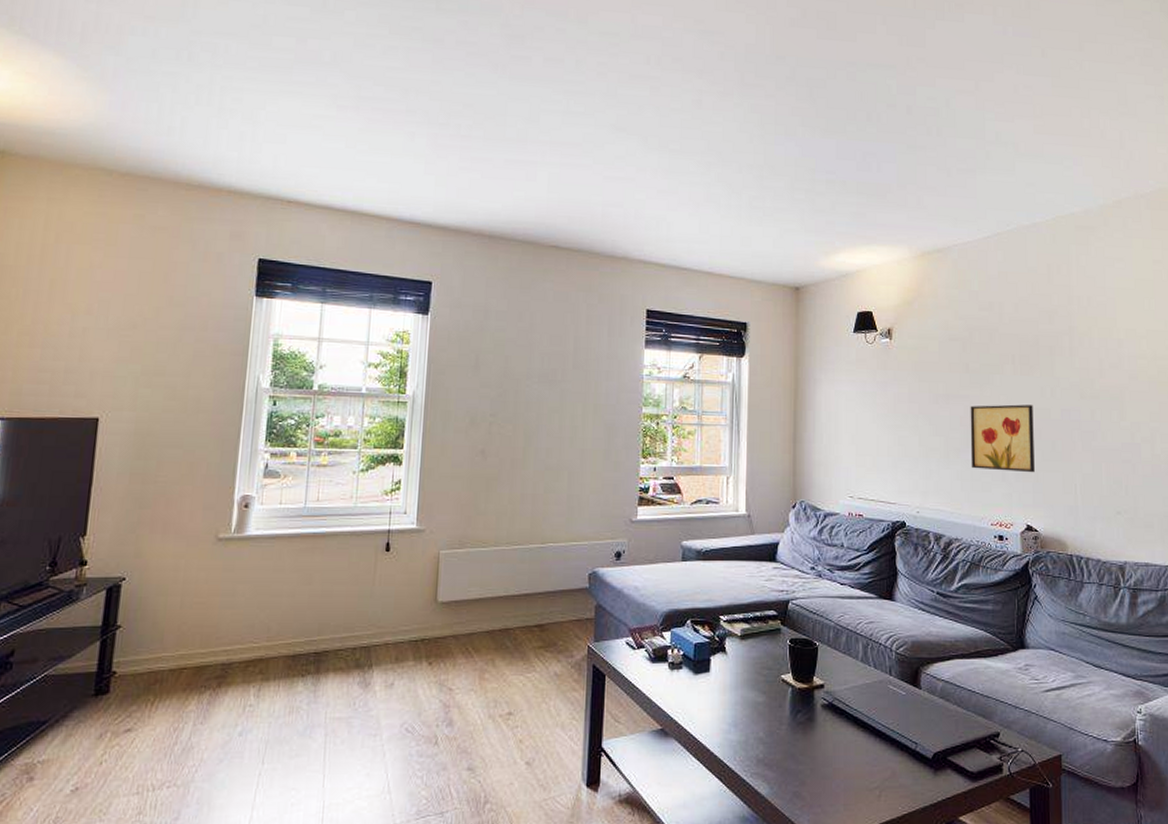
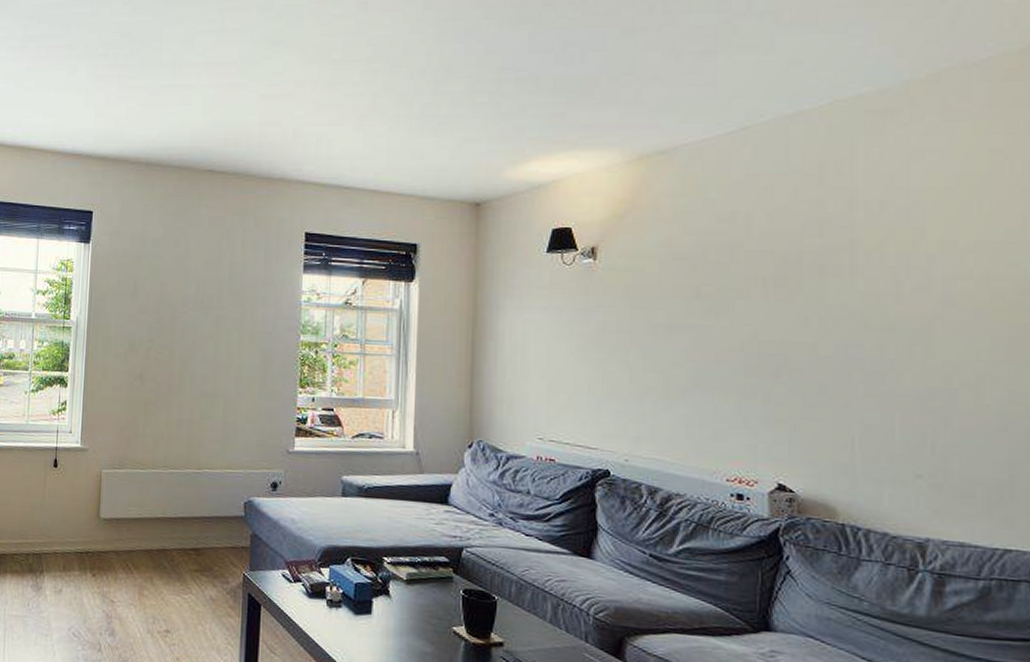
wall art: present [970,404,1035,473] -> none [700,336,792,421]

